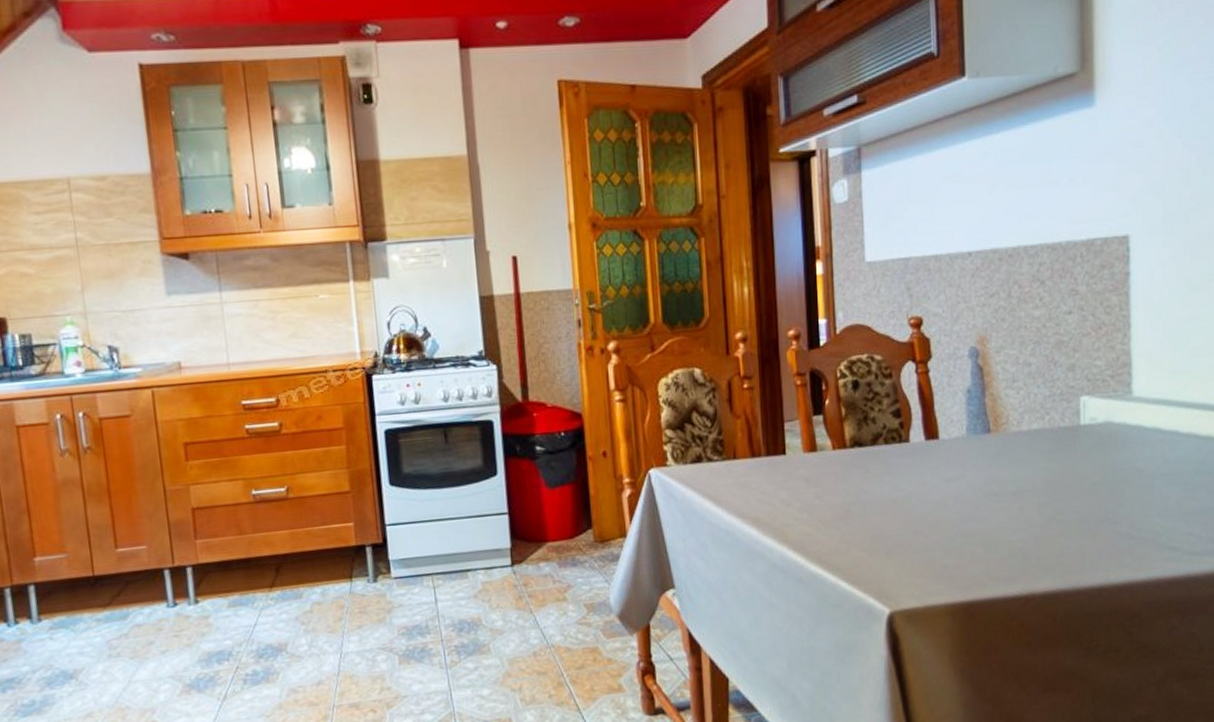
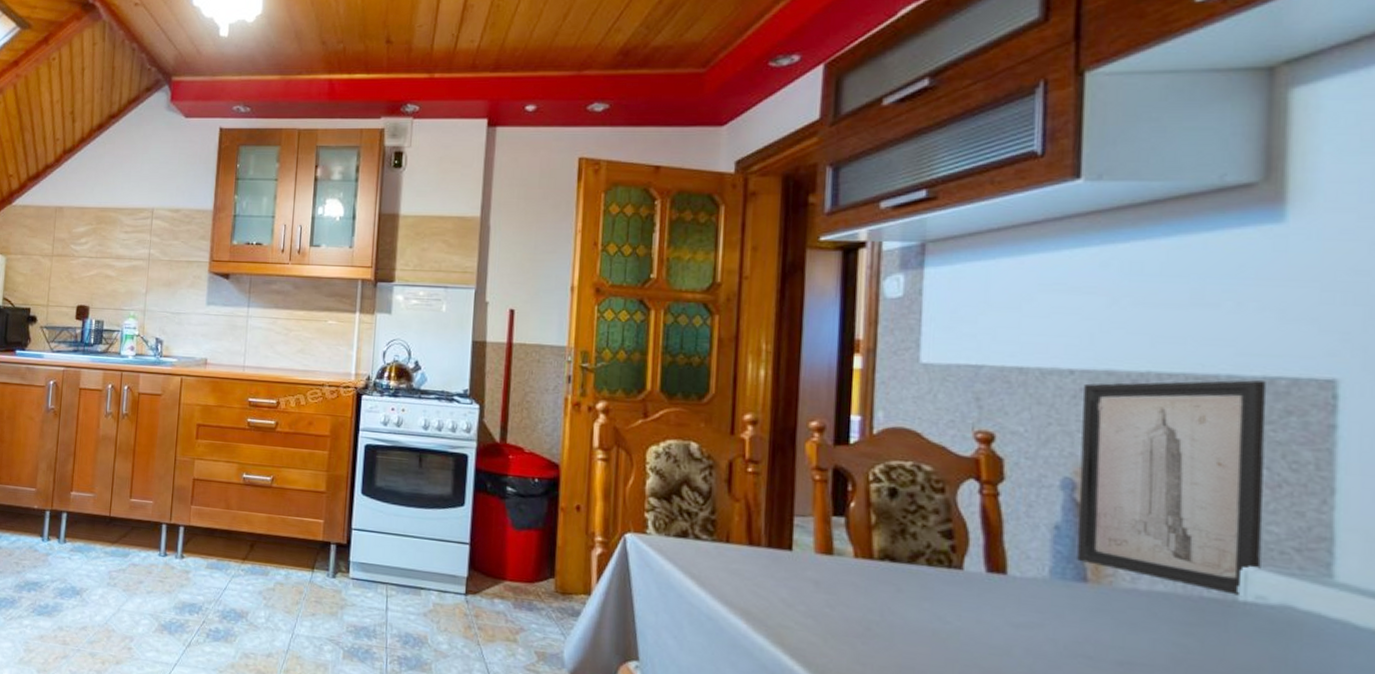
wall art: none [978,243,1092,421] -> present [1077,380,1267,596]

